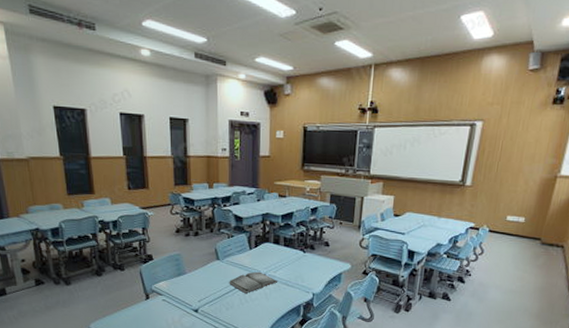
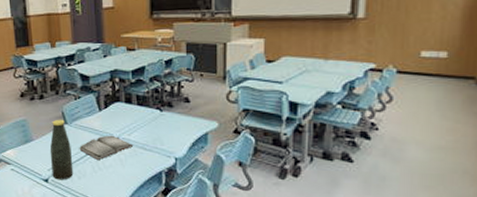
bottle: none [201,255,222,311] -> present [49,119,74,180]

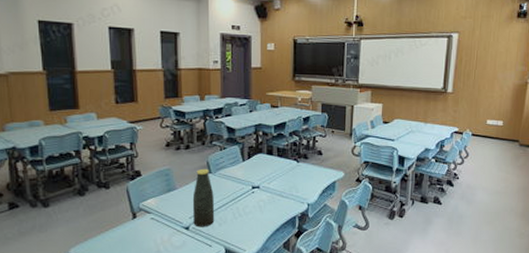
hardback book: present [79,135,134,161] -> none [221,183,273,208]

